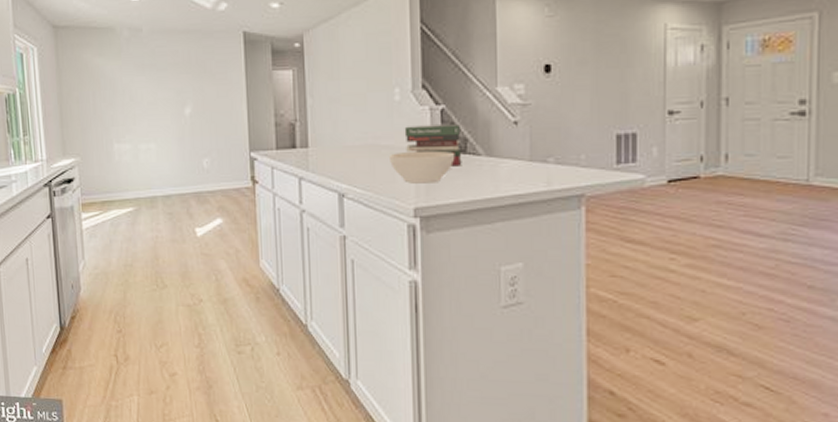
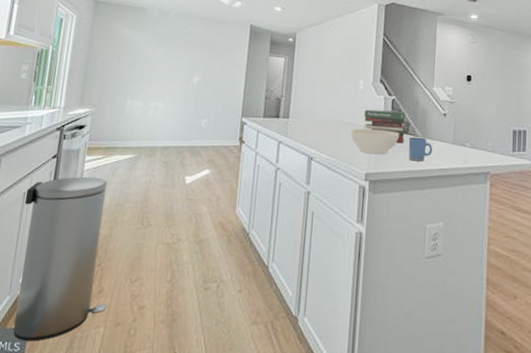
pedal bin: none [28,236,136,411] -> present [13,176,108,342]
mug: none [467,156,502,188] -> present [408,136,433,162]

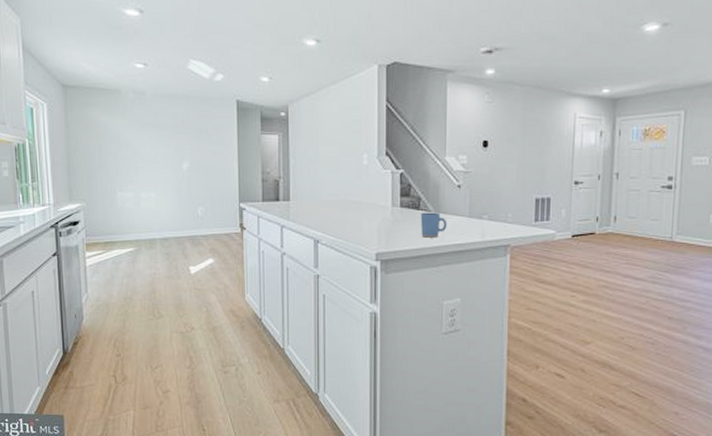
pedal bin: present [13,176,108,342] -> none [34,272,133,425]
bowl: present [350,128,400,155] -> none [356,206,411,233]
books: present [364,108,405,144] -> none [370,184,416,220]

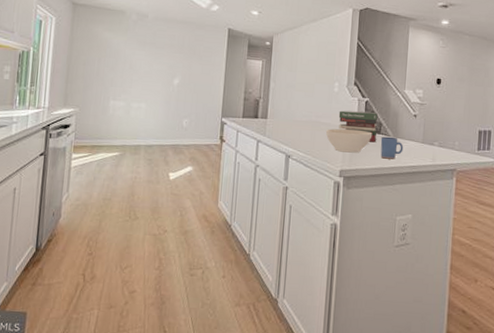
bowl: none [356,206,411,233] -> present [325,128,373,153]
books: none [370,184,416,220] -> present [338,109,378,143]

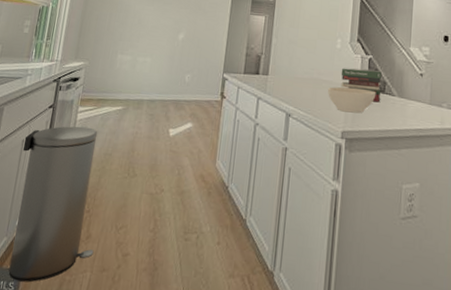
pedal bin: none [12,173,100,323] -> present [8,126,98,282]
mug: present [380,136,404,159] -> none [384,96,410,121]

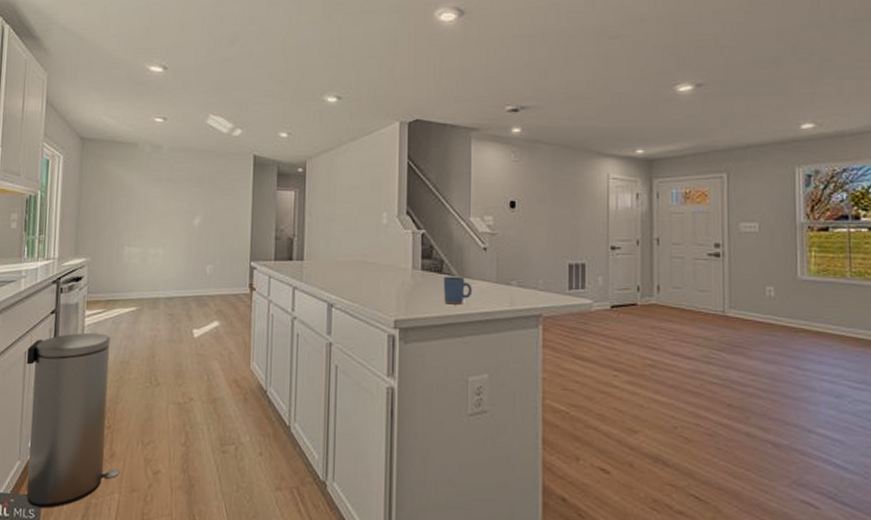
bowl: present [327,87,376,113] -> none [374,268,433,298]
books: present [341,67,382,103] -> none [389,245,438,285]
mug: none [384,96,410,121] -> present [443,276,473,305]

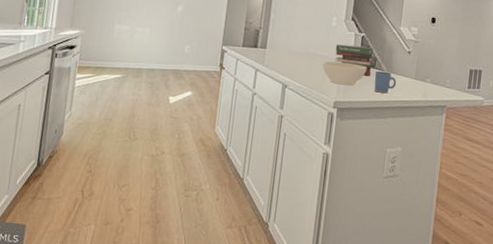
pedal bin: present [26,332,120,508] -> none [12,92,97,235]
bowl: none [374,268,433,298] -> present [322,61,367,86]
books: none [389,245,438,285] -> present [335,43,373,77]

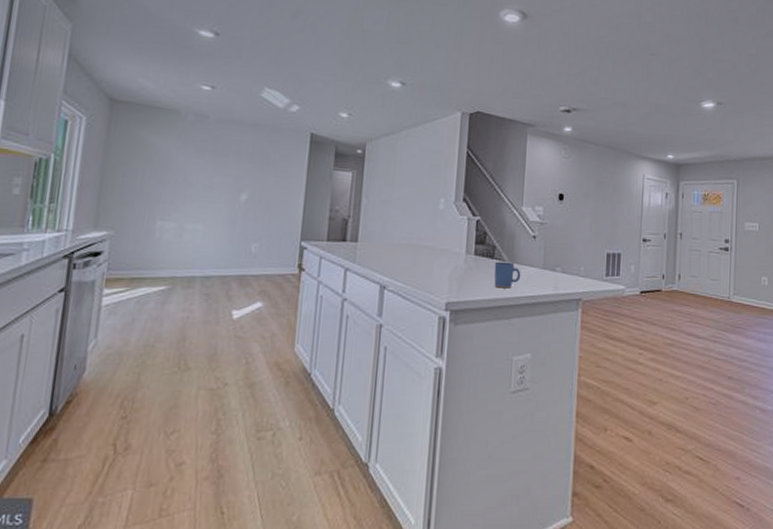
bowl: present [322,61,367,86] -> none [428,253,485,282]
books: present [335,43,373,77] -> none [444,230,491,269]

